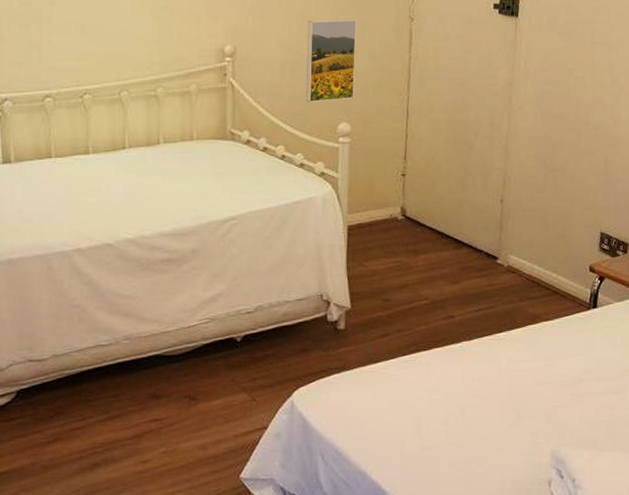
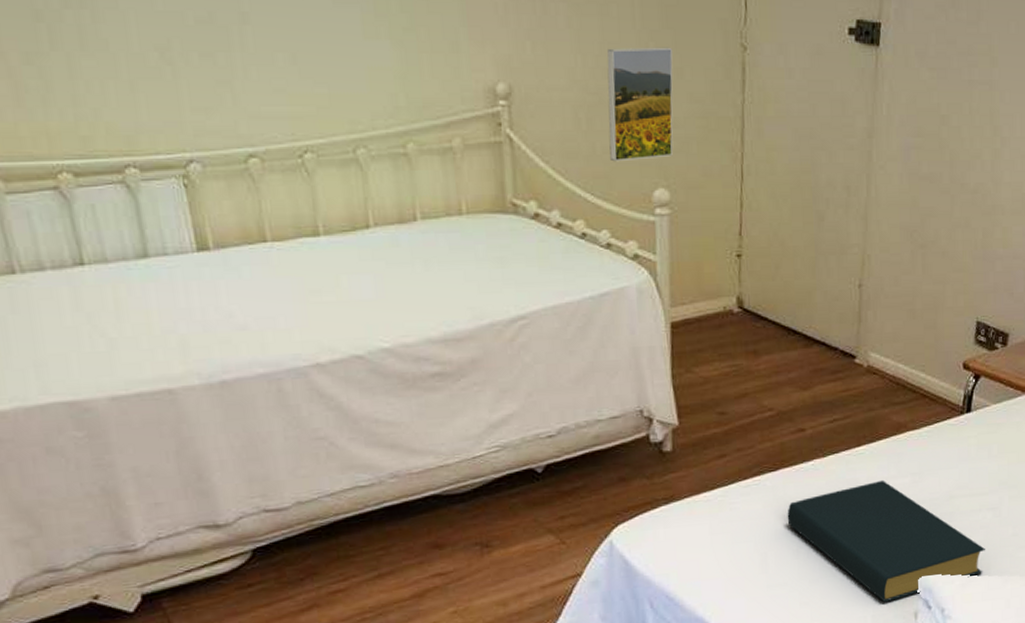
hardback book: none [438,362,612,470] -> present [787,479,986,603]

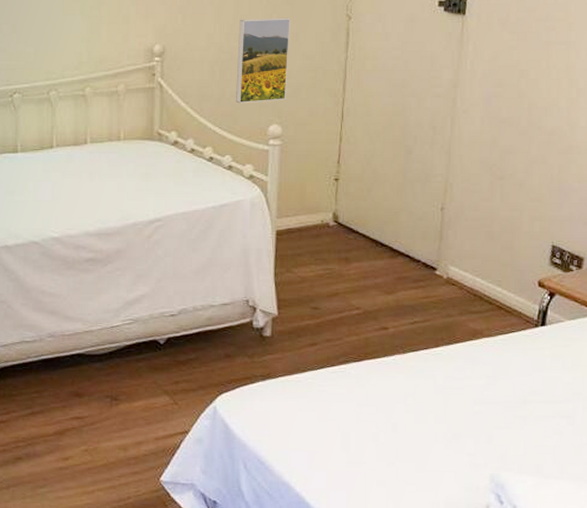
hardback book: present [787,479,986,603] -> none [368,379,560,492]

